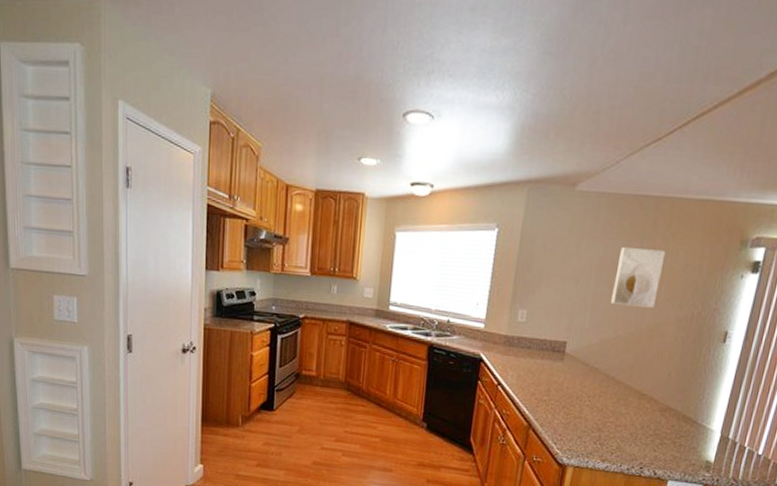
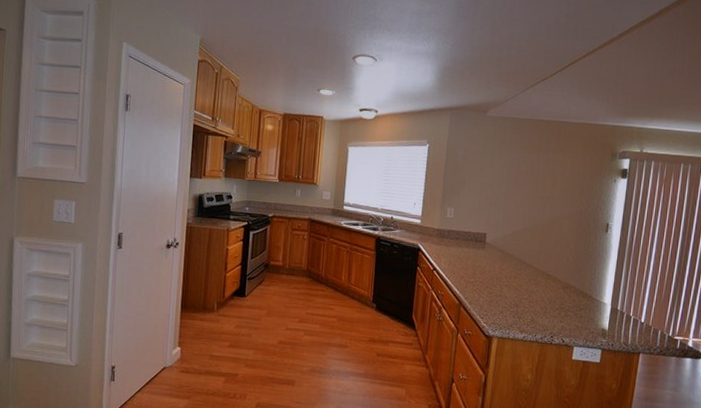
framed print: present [611,247,666,308] -> none [519,159,557,206]

